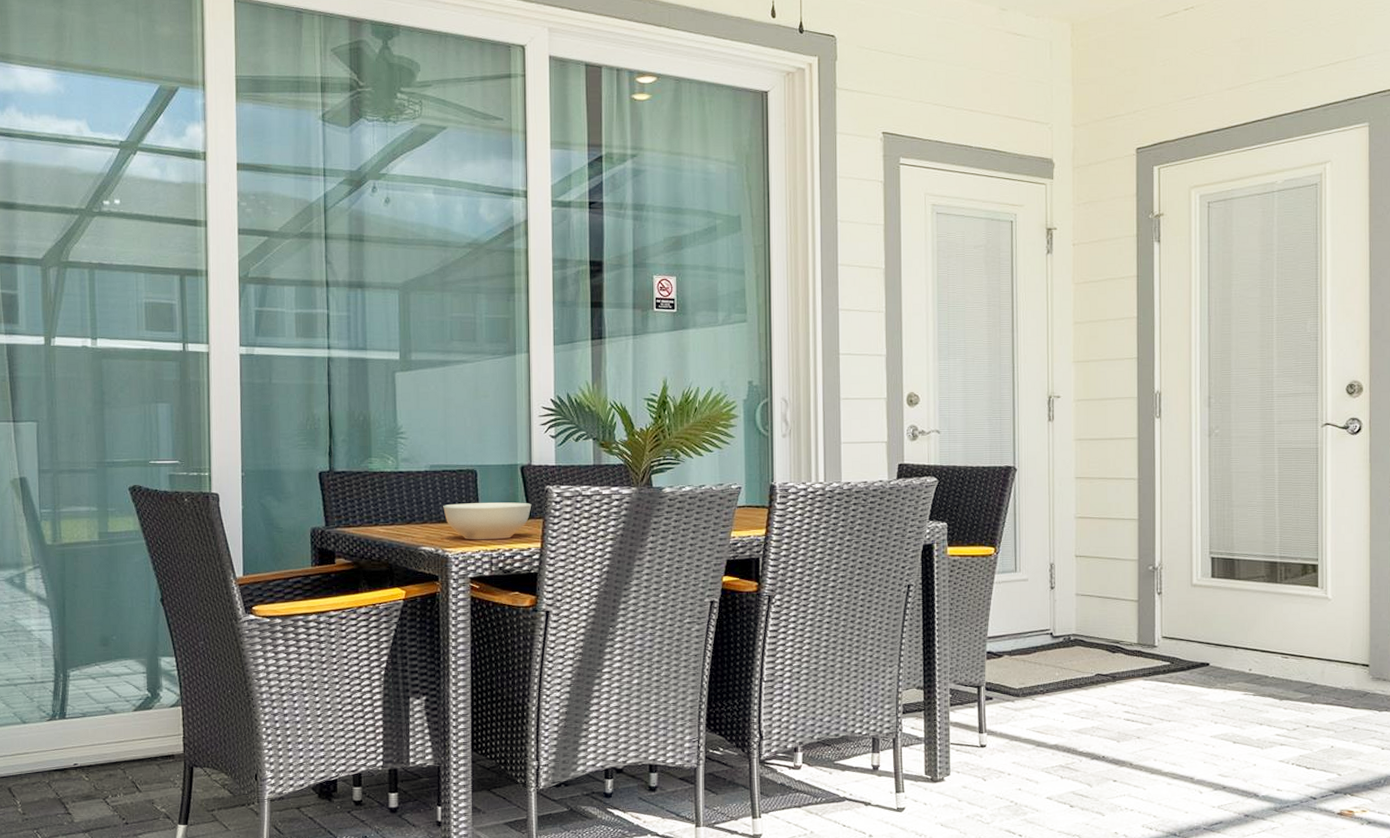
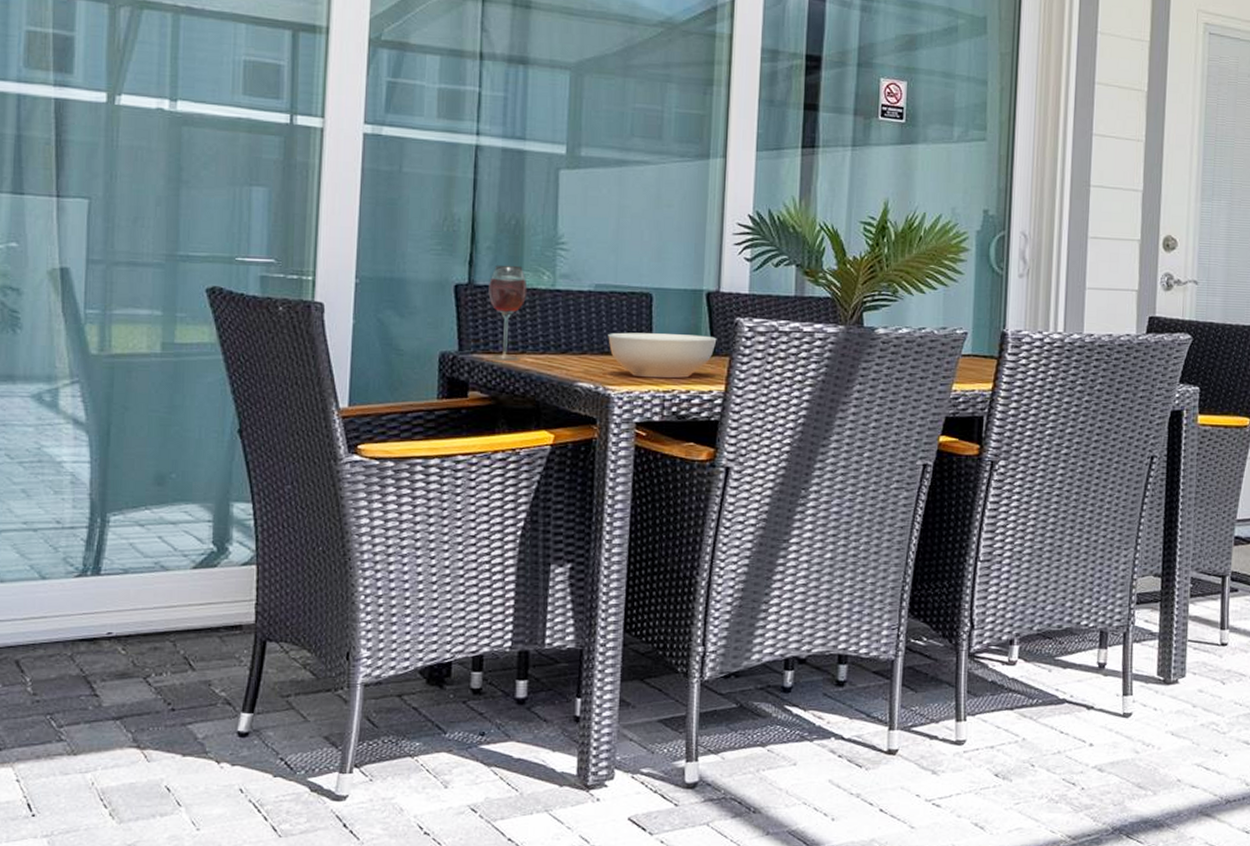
wineglass: none [346,453,377,533] -> present [487,264,528,361]

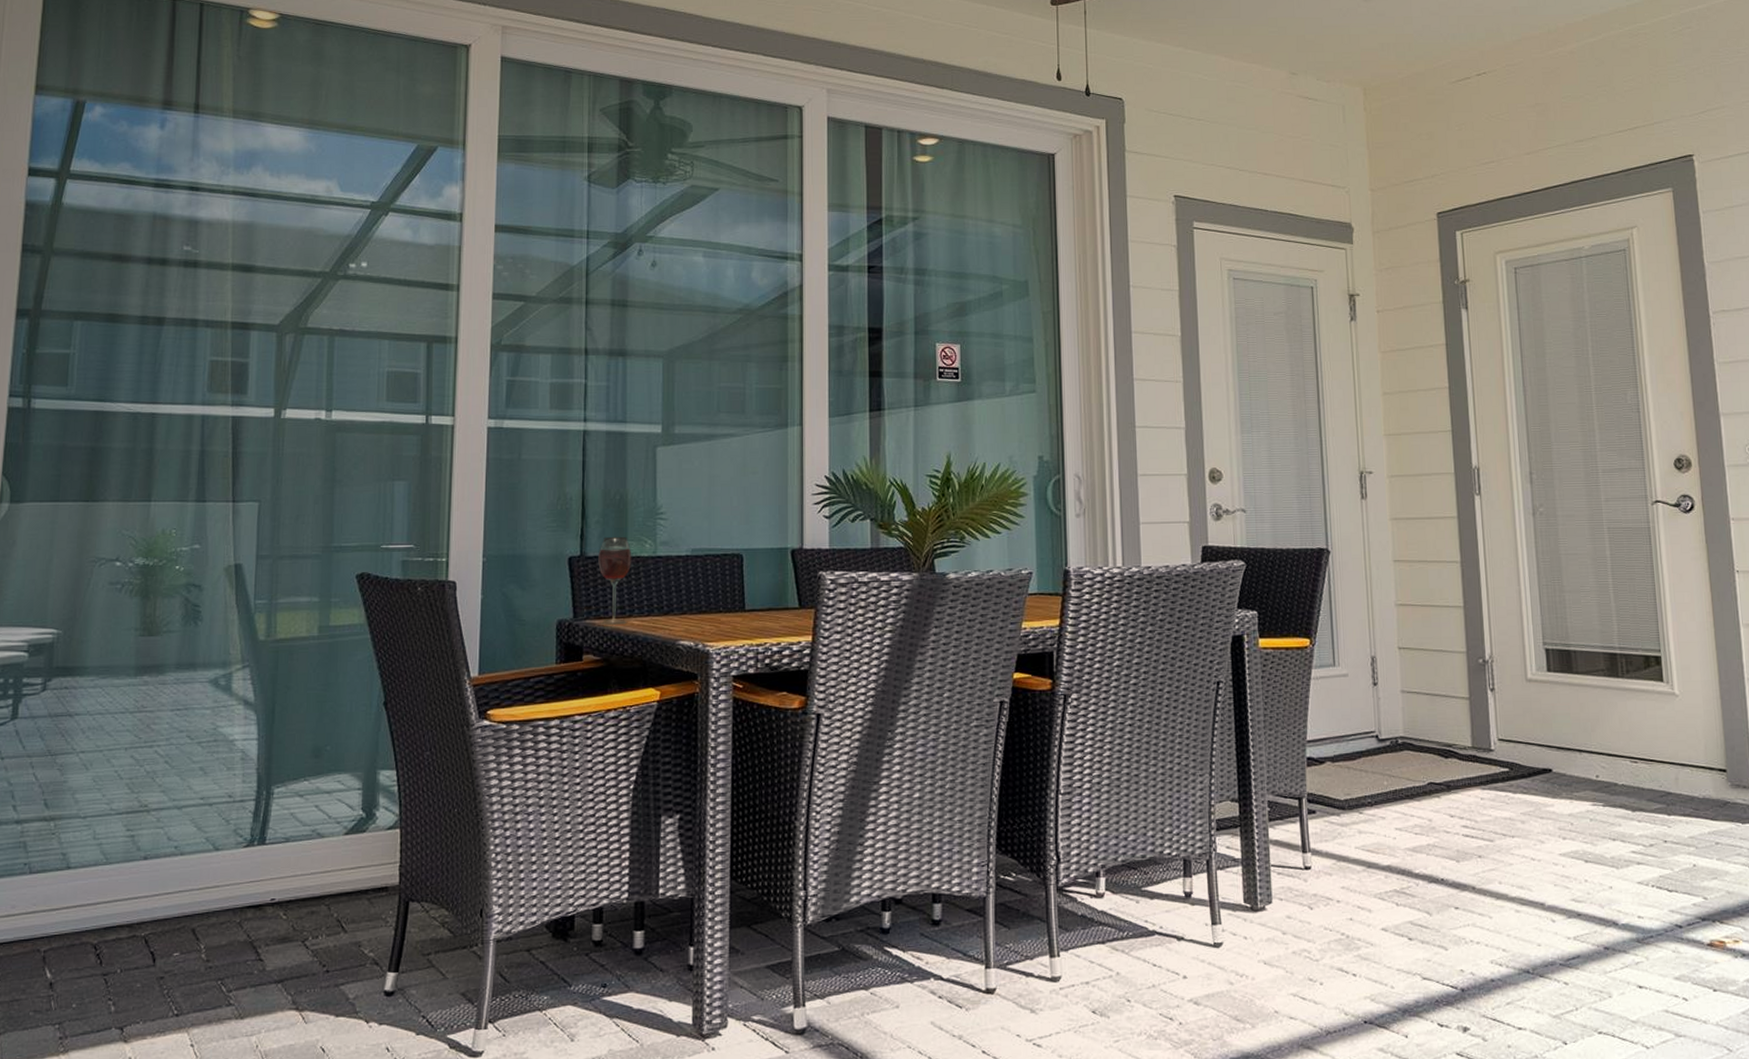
bowl: present [608,332,717,379] -> none [705,590,803,633]

